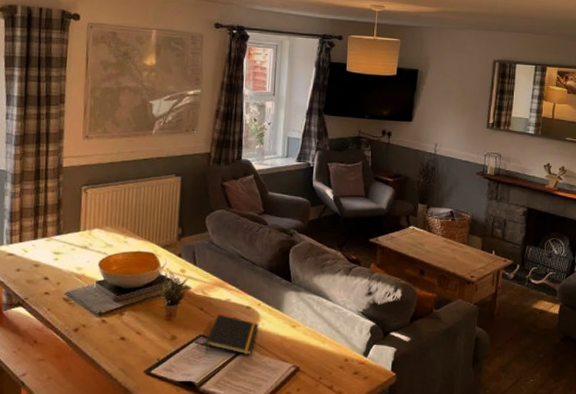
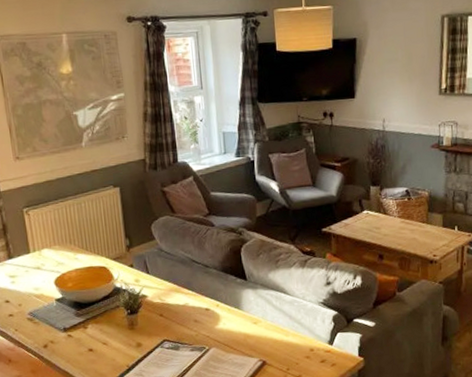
notepad: present [205,314,259,355] -> none [170,318,221,358]

